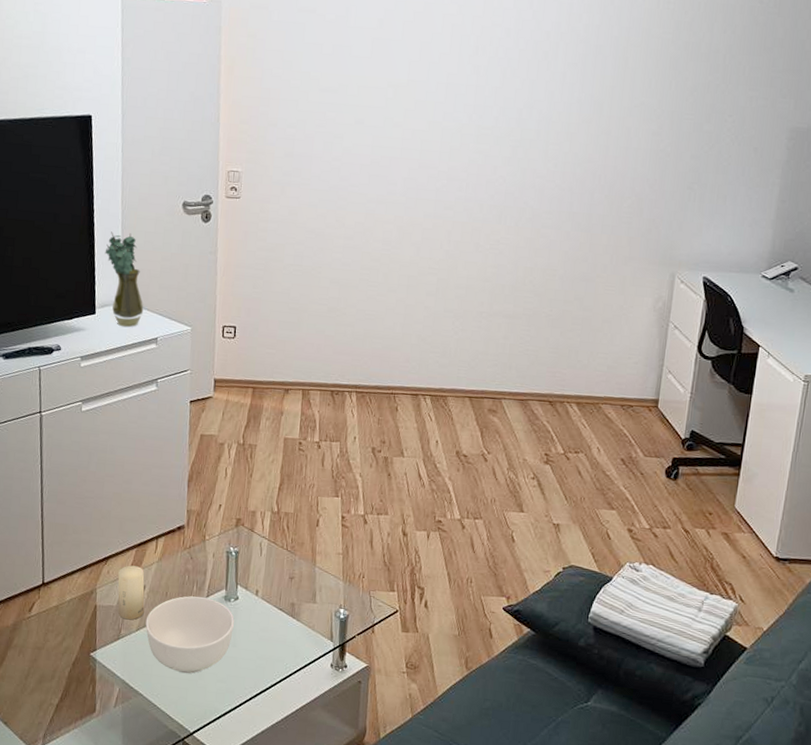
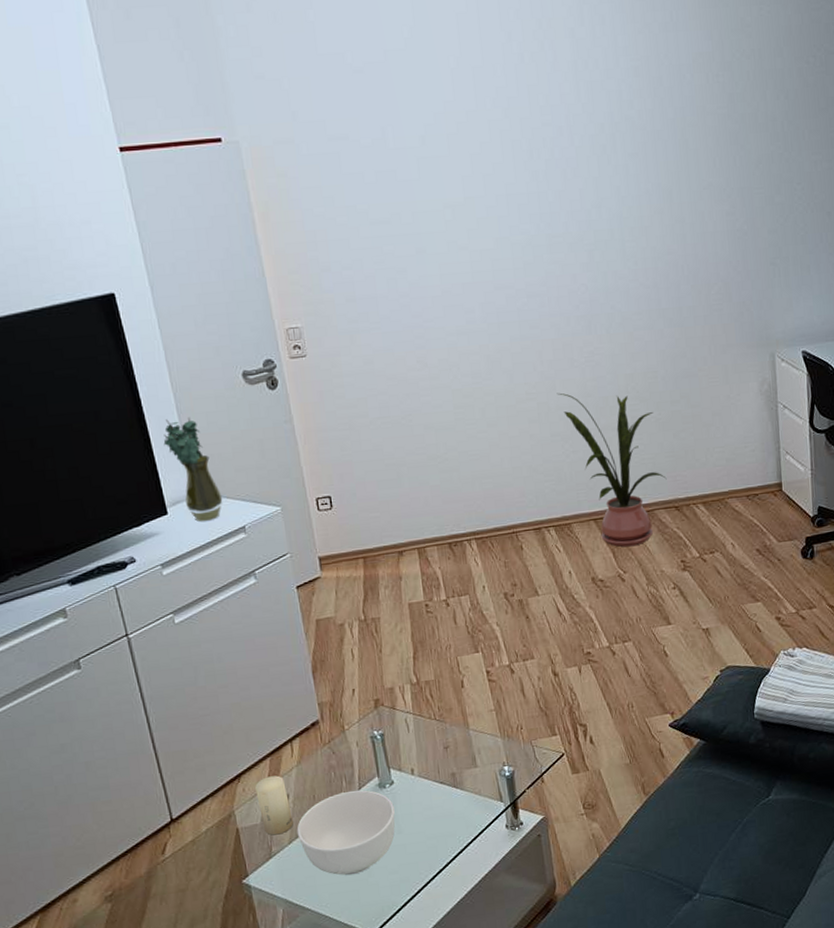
house plant: none [457,272,546,430] -> present [556,392,667,547]

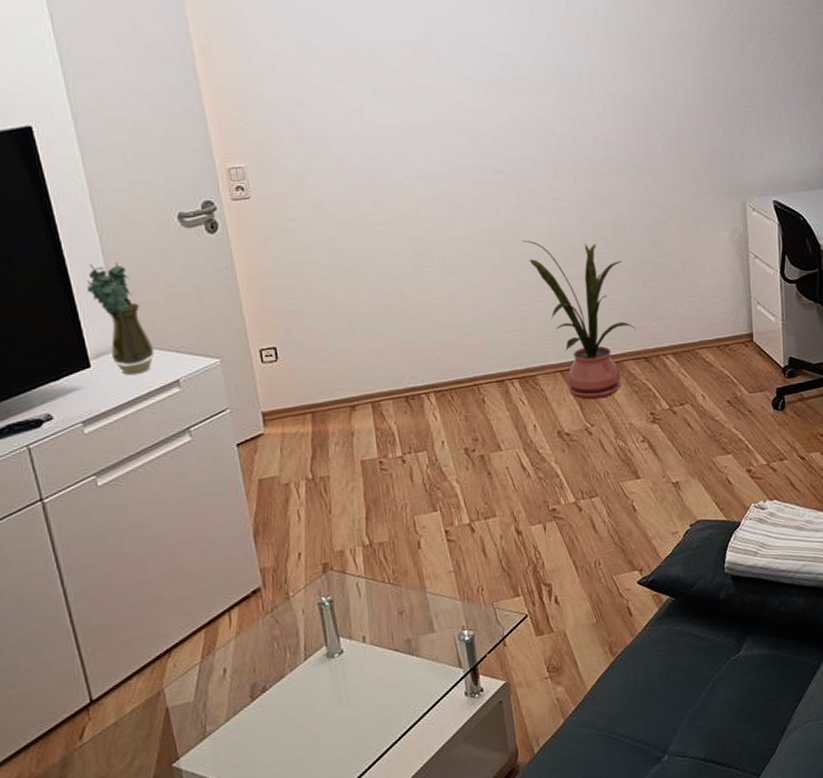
candle: present [255,775,293,836] -> none [188,648,231,714]
bowl: present [296,790,396,875] -> none [234,660,345,753]

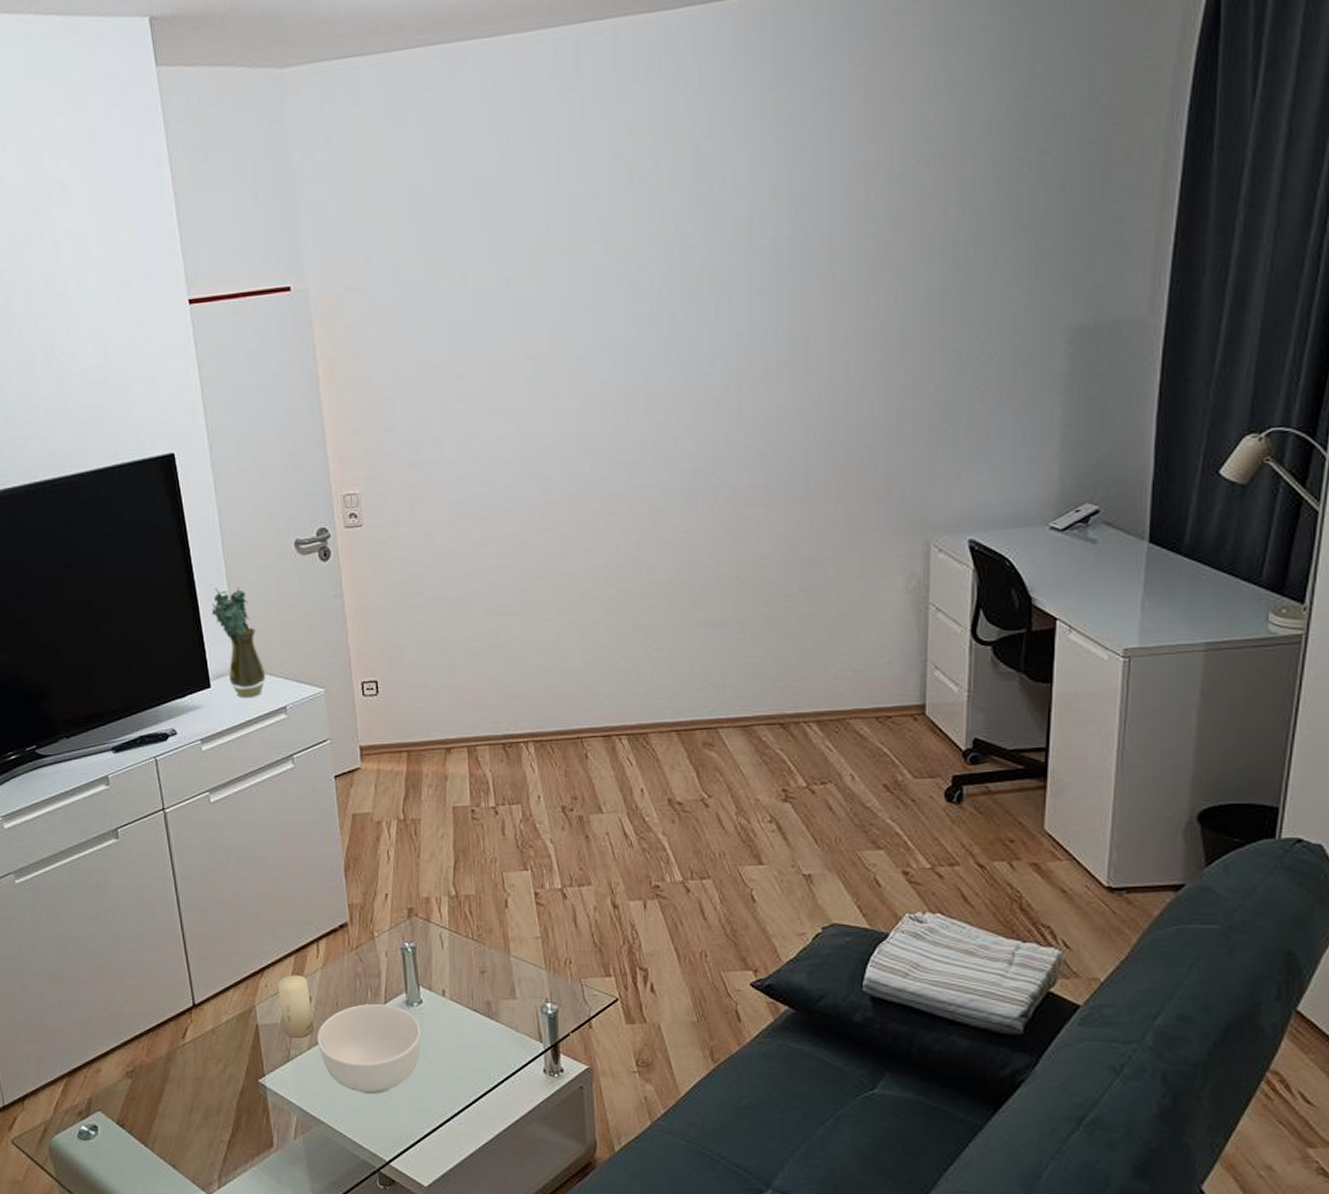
candle: none [188,648,231,714] -> present [278,975,314,1038]
bowl: none [234,660,345,753] -> present [317,1003,421,1094]
house plant: present [521,240,636,400] -> none [642,578,772,767]

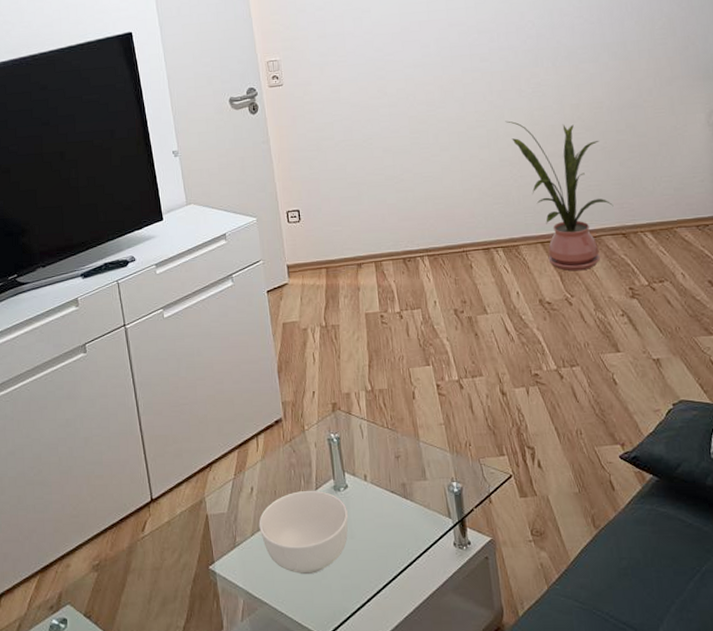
vase: present [211,586,266,699] -> none [163,136,209,229]
candle: present [278,975,314,1038] -> none [224,468,256,526]
house plant: none [642,578,772,767] -> present [505,120,614,271]

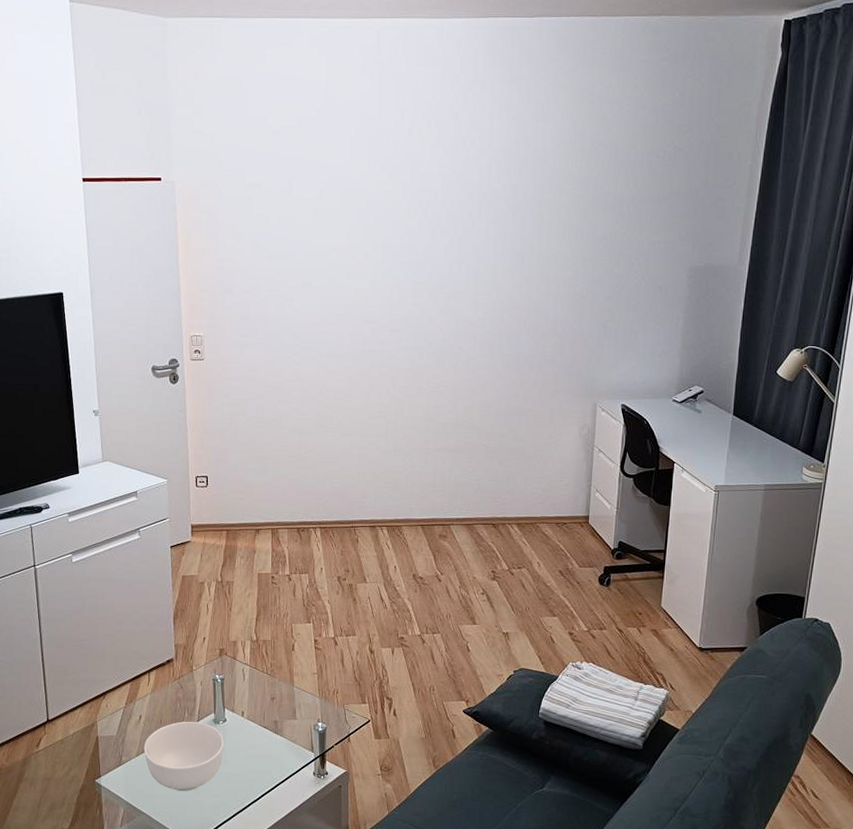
house plant: present [505,120,614,271] -> none [404,414,488,553]

